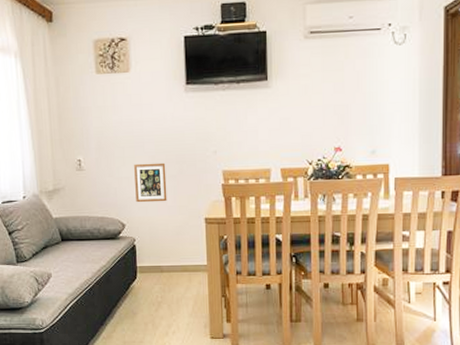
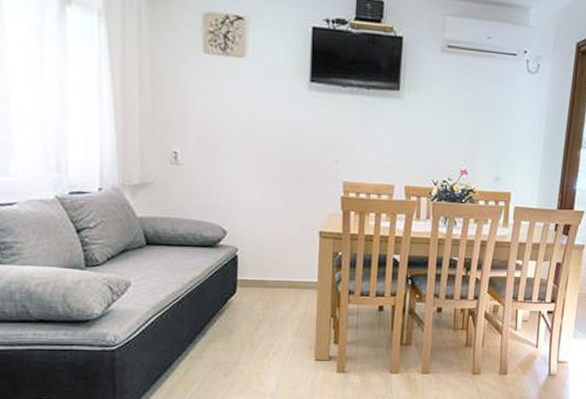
picture frame: present [134,162,167,203] -> none [242,163,280,210]

